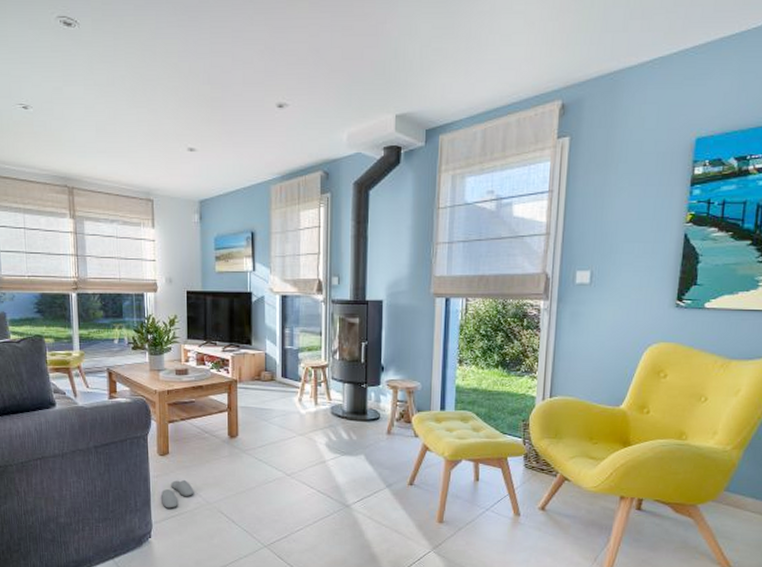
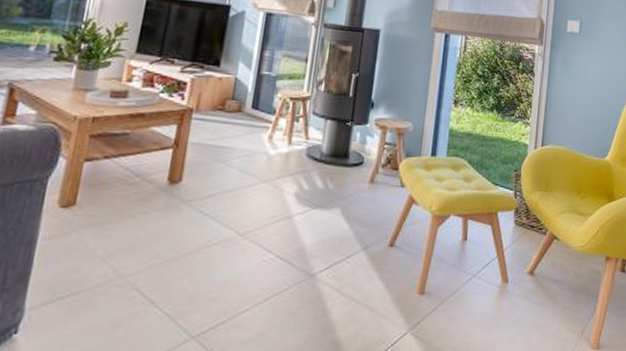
slippers: present [160,479,194,509] -> none [47,242,103,286]

